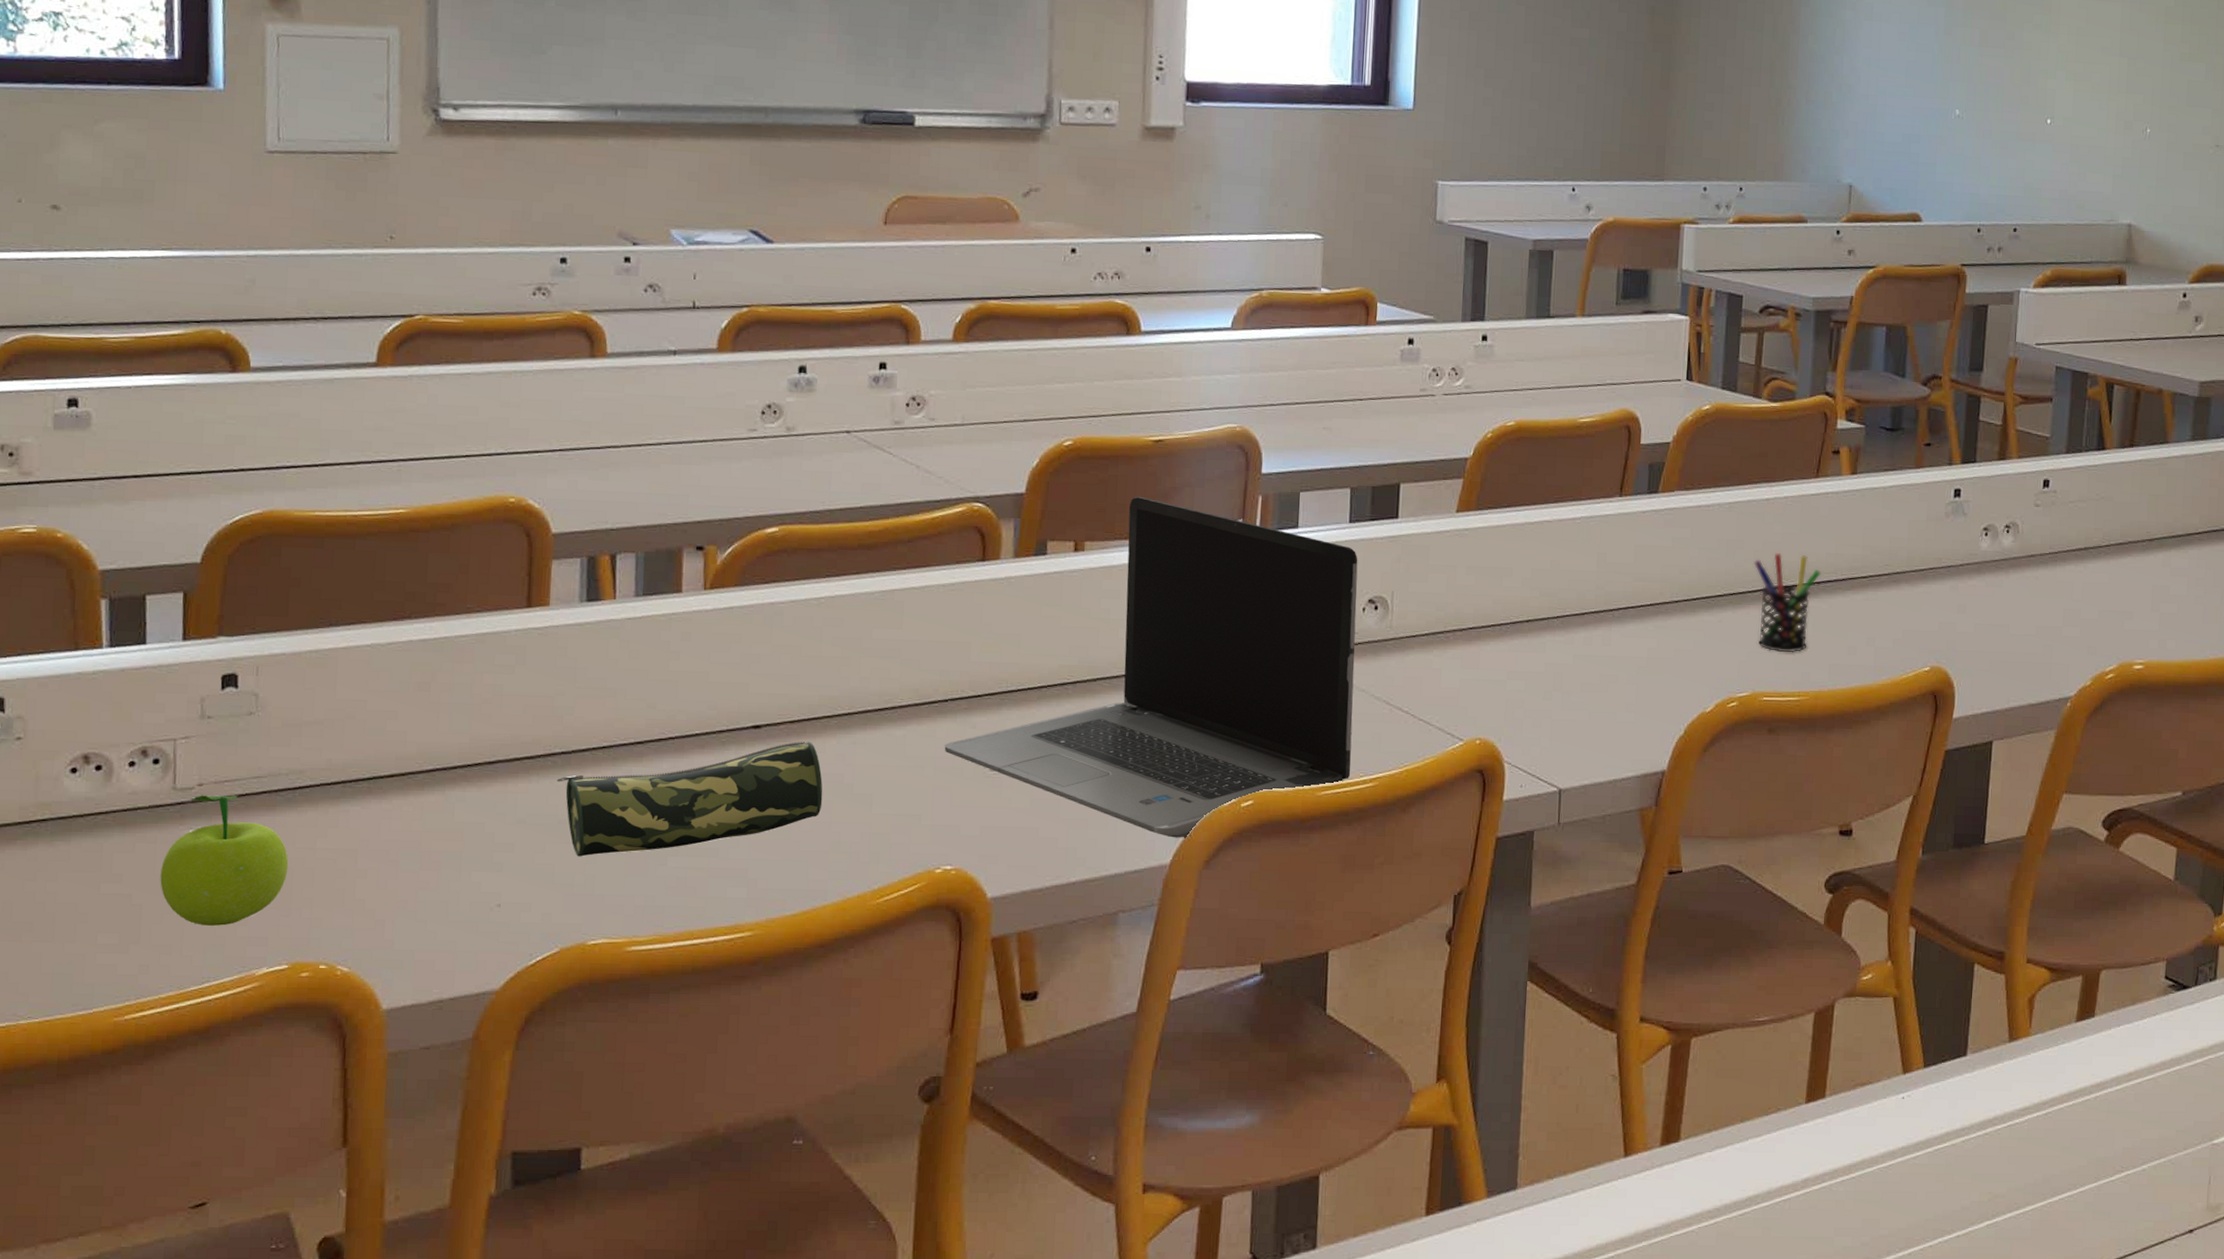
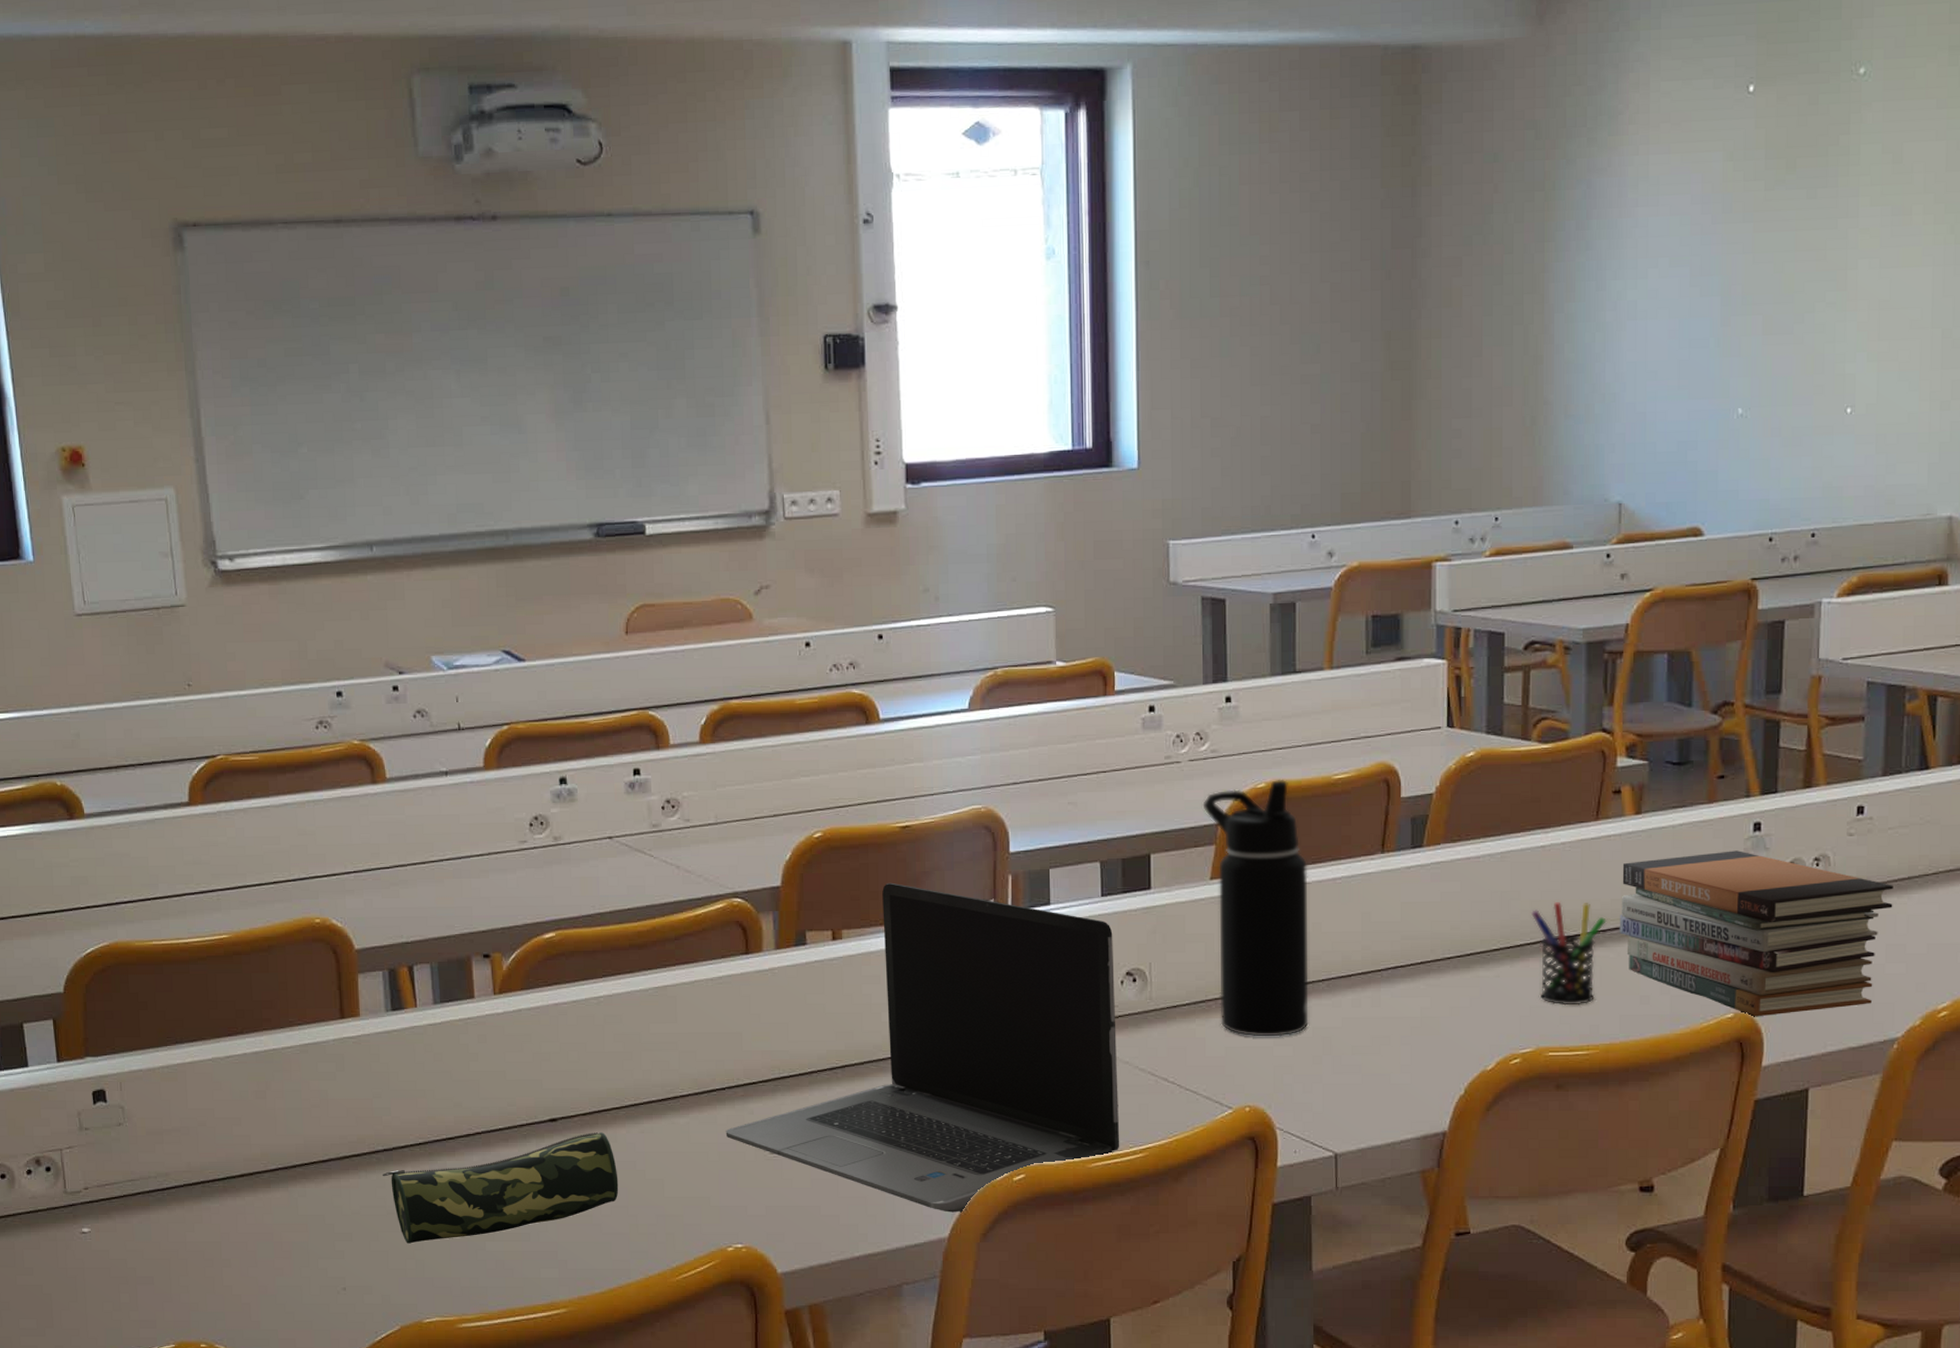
fruit: present [160,795,289,926] -> none [62,1196,166,1311]
water bottle: none [1453,418,1550,671] -> present [1202,779,1309,1037]
book stack: none [1832,514,2072,672] -> present [1619,850,1893,1017]

